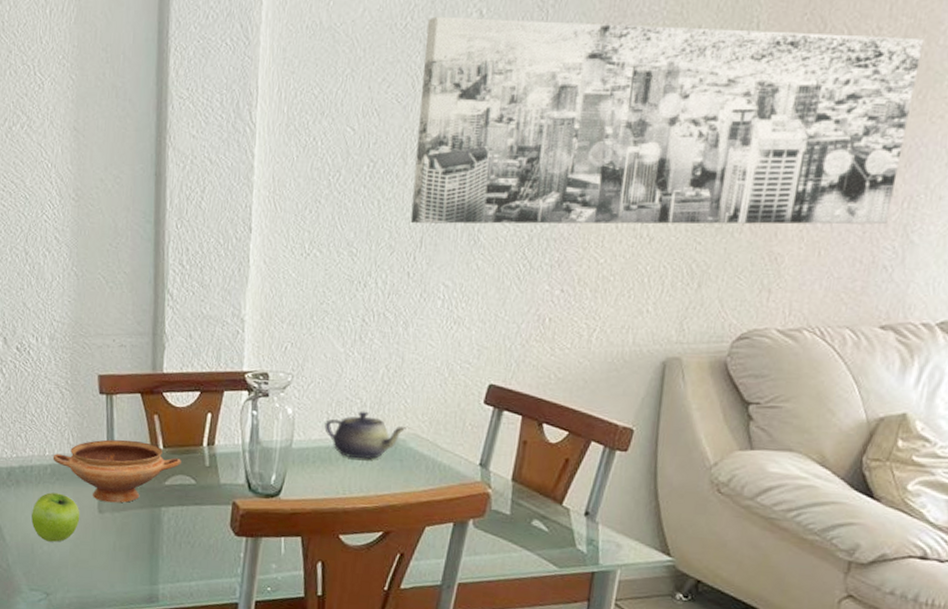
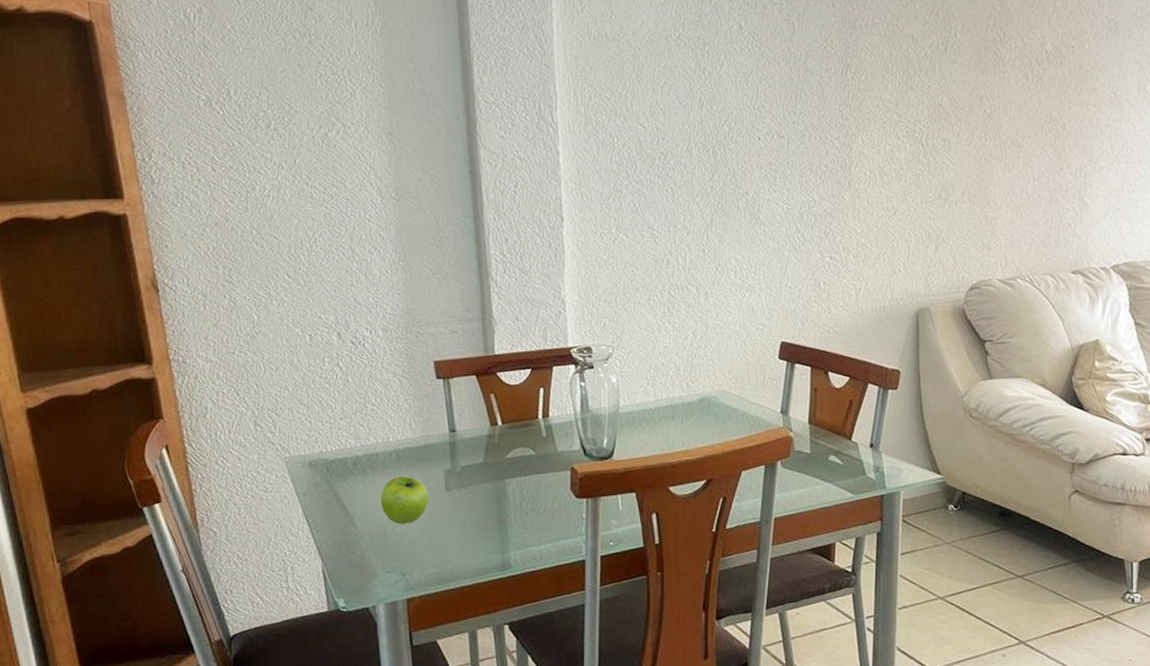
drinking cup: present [52,439,181,503] -> none [396,419,520,480]
teapot: present [324,411,407,459] -> none [646,374,717,417]
wall art: present [410,16,924,225] -> none [697,28,1075,207]

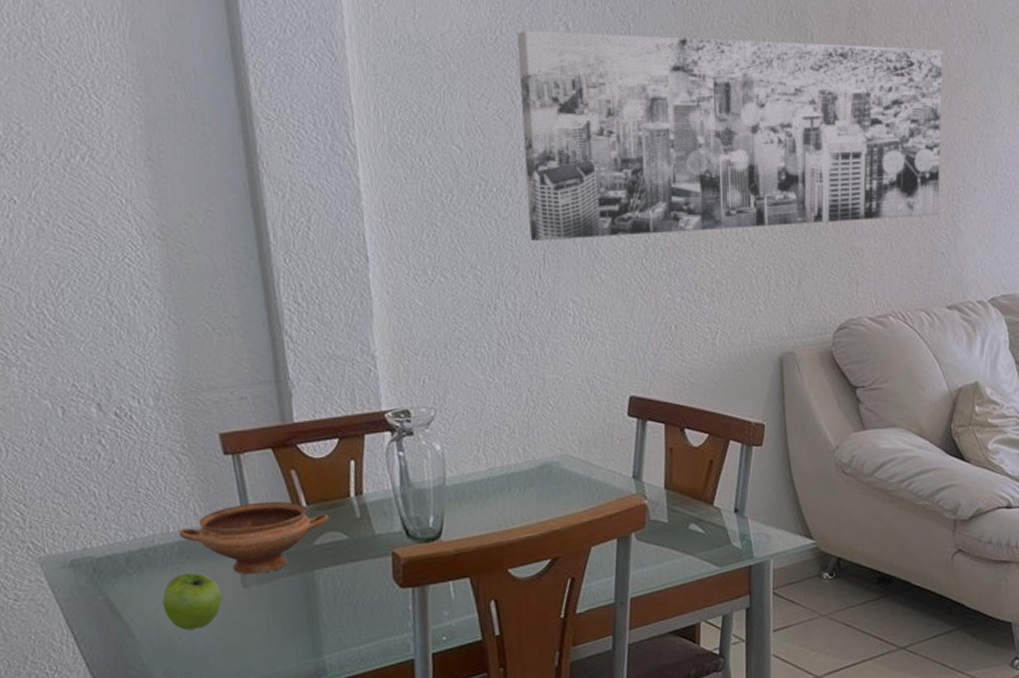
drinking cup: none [396,419,520,480] -> present [178,501,329,575]
wall art: none [697,28,1075,207] -> present [516,30,943,242]

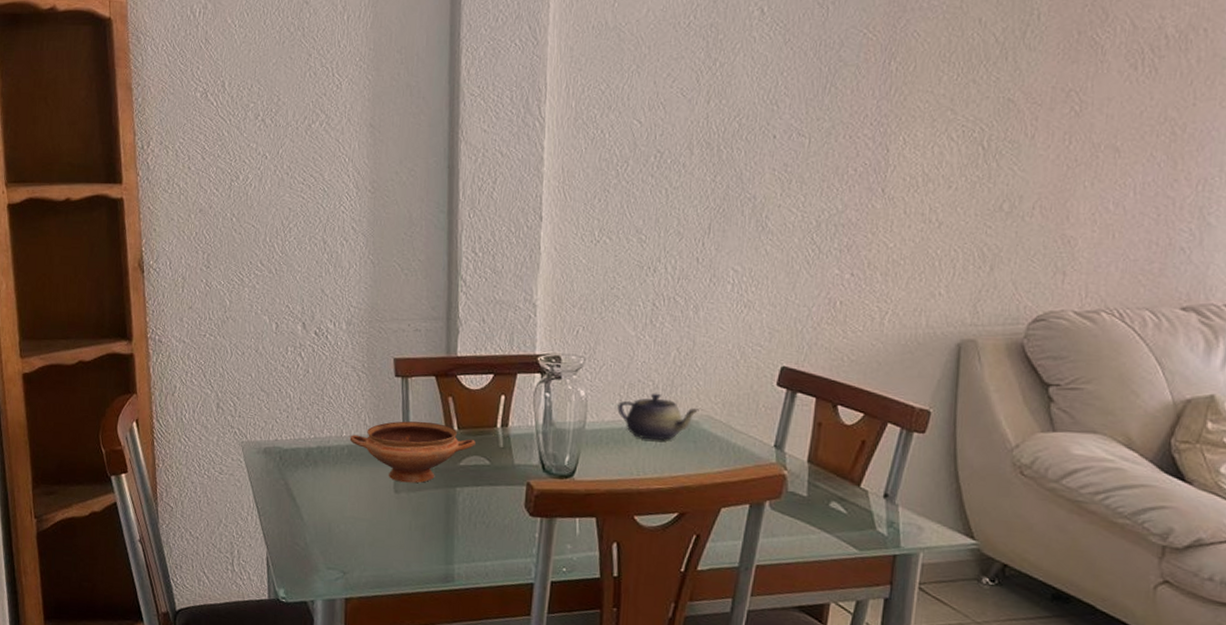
fruit: present [163,573,222,630] -> none [329,472,377,522]
teapot: none [476,437,558,488] -> present [617,393,700,441]
wall art: present [516,30,943,242] -> none [698,15,1209,211]

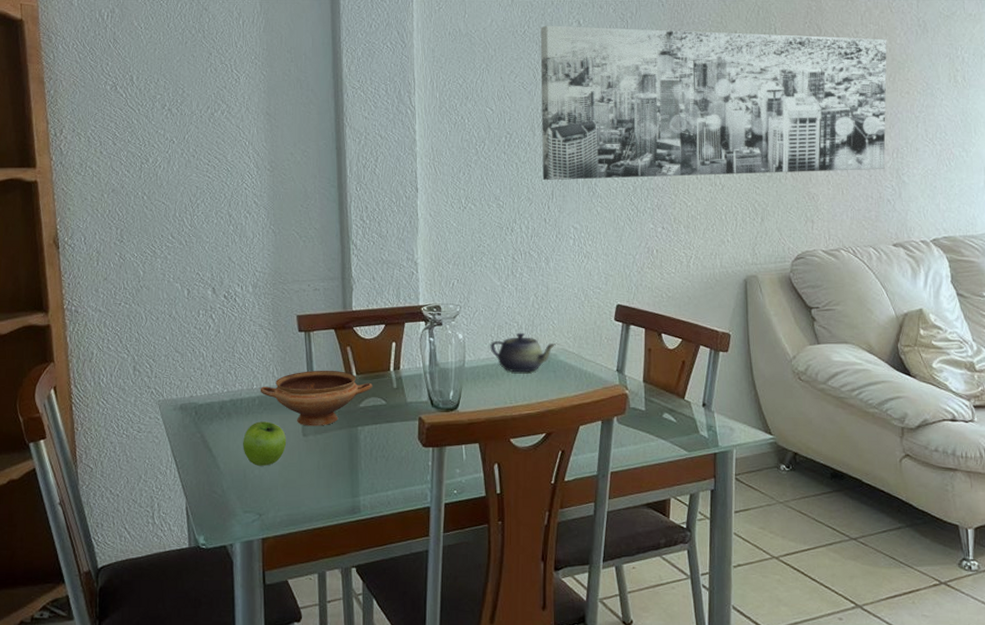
fruit: none [329,472,377,522] -> present [243,421,287,466]
wall art: none [698,15,1209,211] -> present [540,25,887,181]

